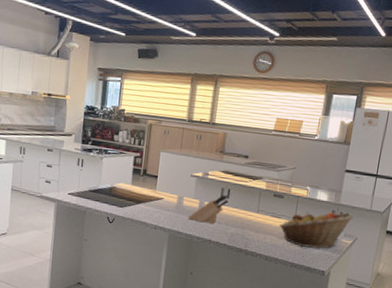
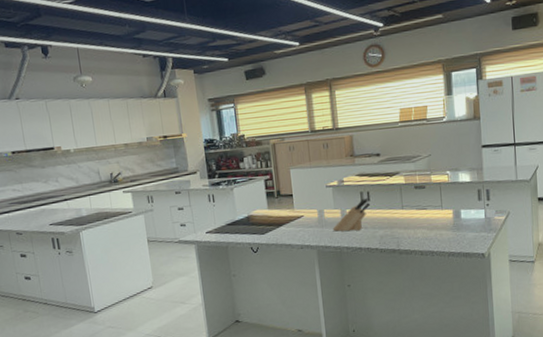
fruit basket: present [279,212,354,249] -> none [427,188,501,234]

